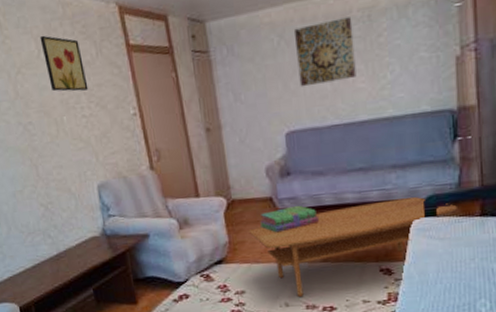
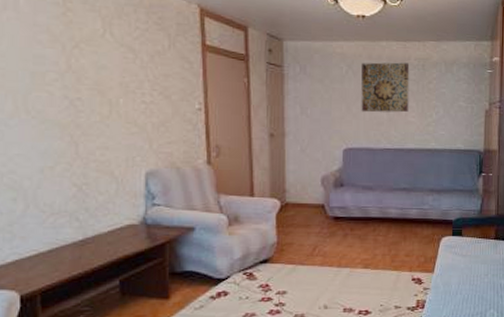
wall art: present [39,35,89,92] -> none [108,16,154,78]
coffee table: present [248,197,457,298] -> none [298,218,478,301]
stack of books: present [260,205,319,233] -> none [310,214,364,238]

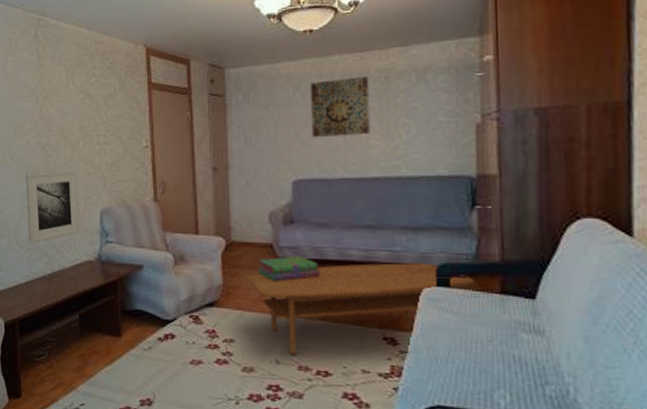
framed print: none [48,128,121,208] -> present [25,170,80,244]
coffee table: none [298,218,478,301] -> present [245,263,474,356]
stack of books: none [310,214,364,238] -> present [258,255,319,282]

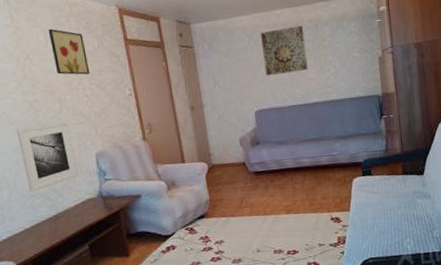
wall art: none [71,67,107,120] -> present [48,28,90,75]
coffee table: present [245,263,474,356] -> none [226,160,386,244]
stack of books: present [258,255,319,282] -> none [235,168,282,191]

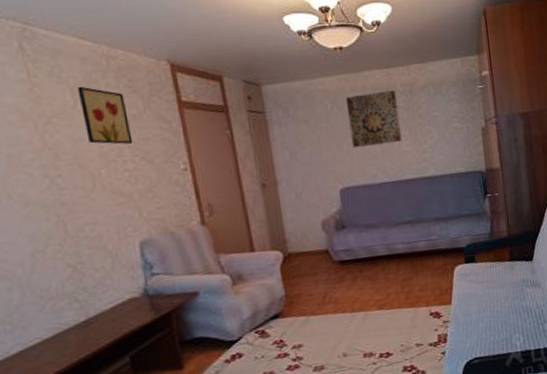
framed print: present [16,121,79,192] -> none [33,202,118,292]

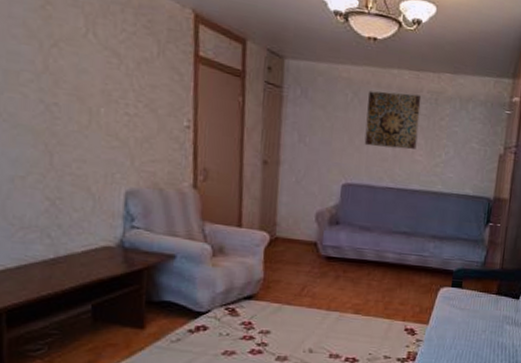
wall art: present [77,86,133,145] -> none [91,14,140,88]

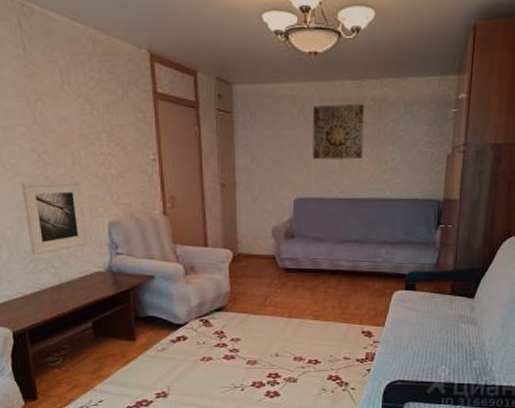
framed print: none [19,135,98,223] -> present [22,180,88,256]

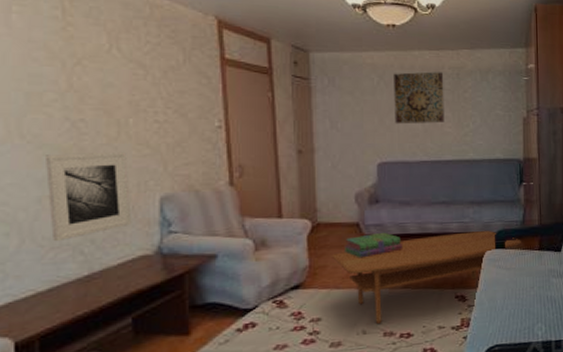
coffee table: none [250,271,433,350] -> present [331,231,521,325]
stack of books: none [262,266,314,289] -> present [345,232,402,258]

